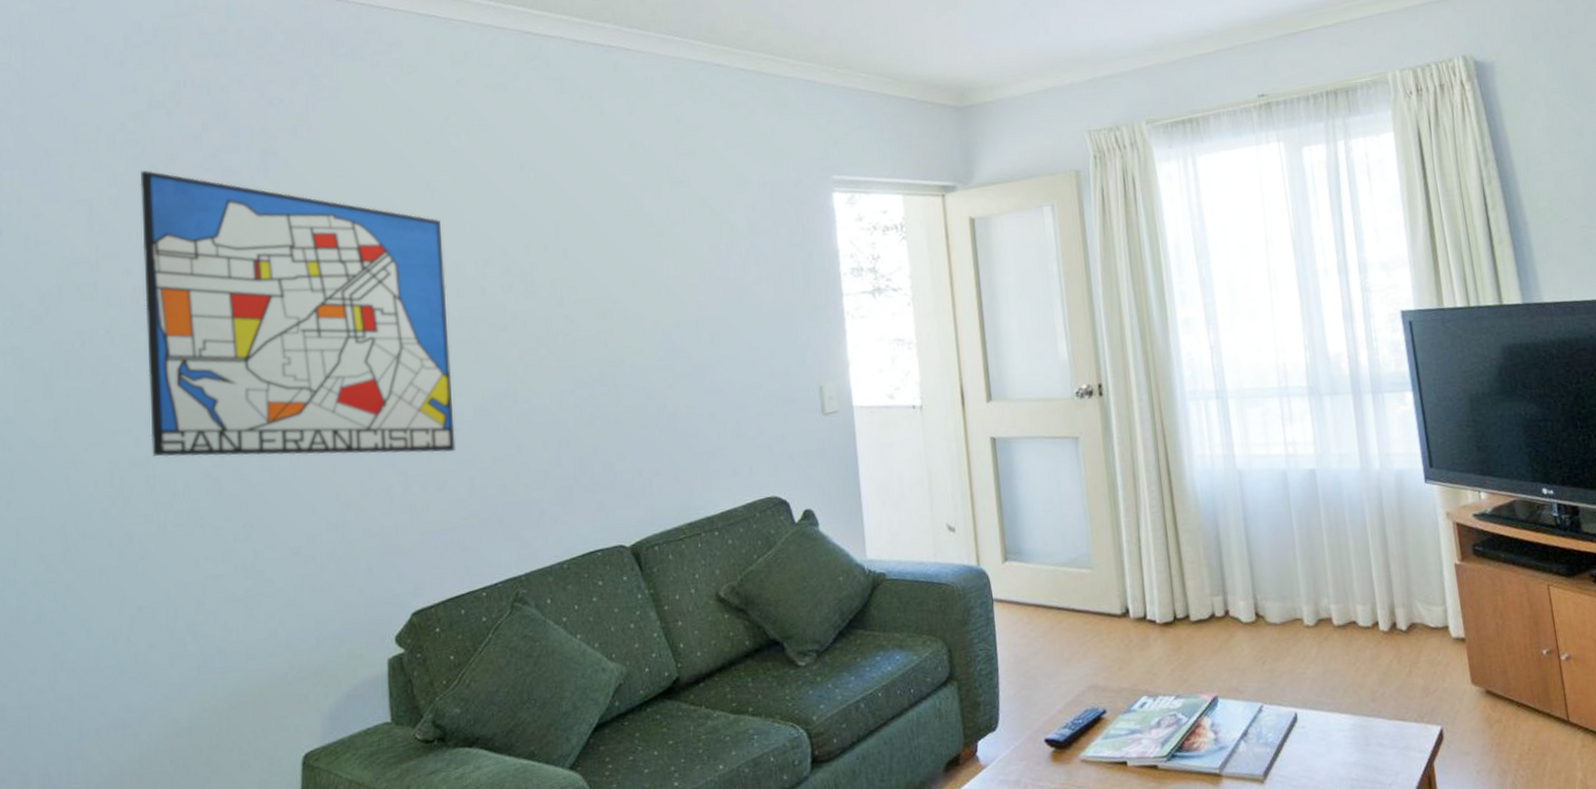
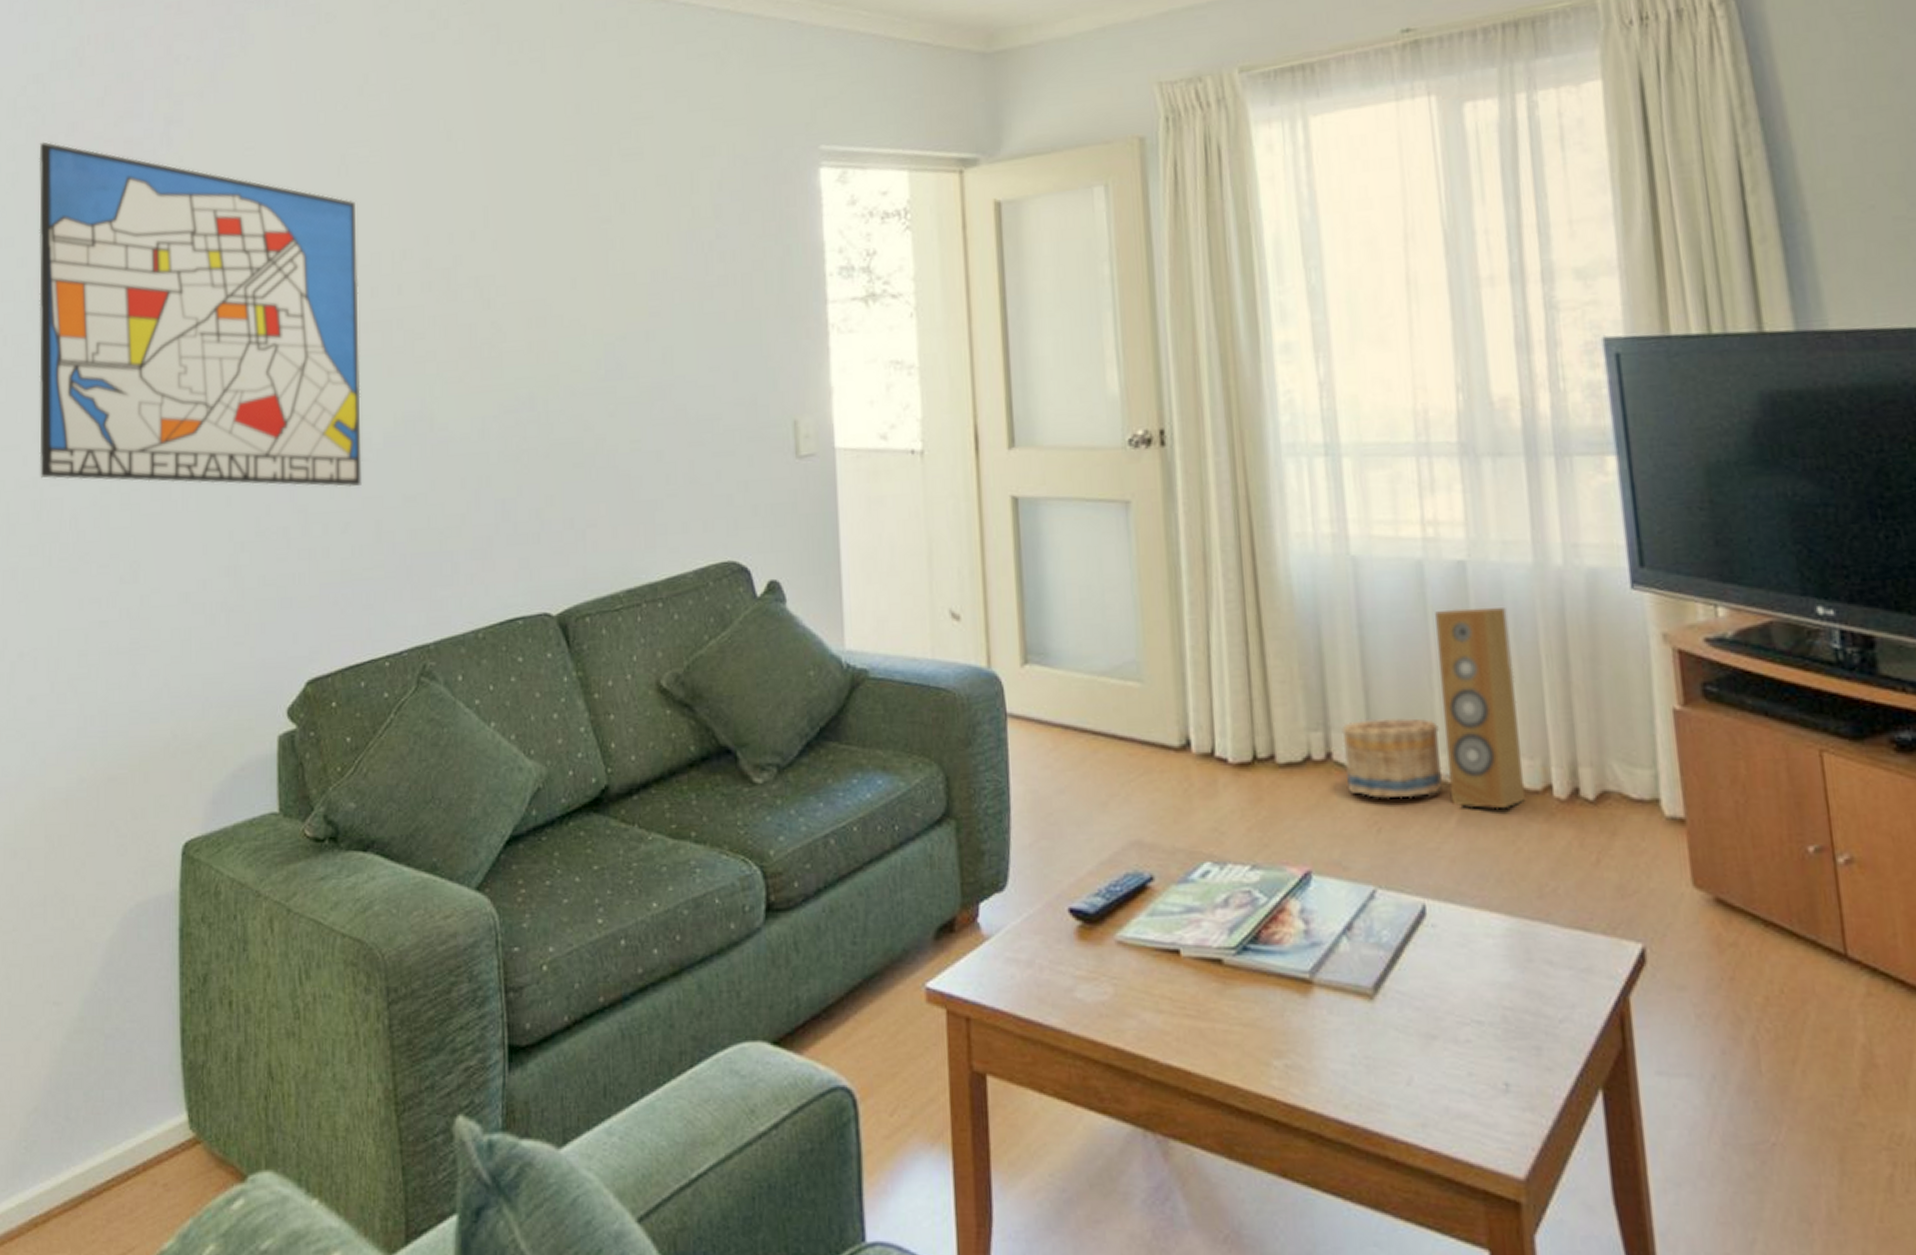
basket: none [1235,582,1306,641] -> present [1341,718,1444,799]
speaker: none [1296,501,1362,642] -> present [1435,607,1526,810]

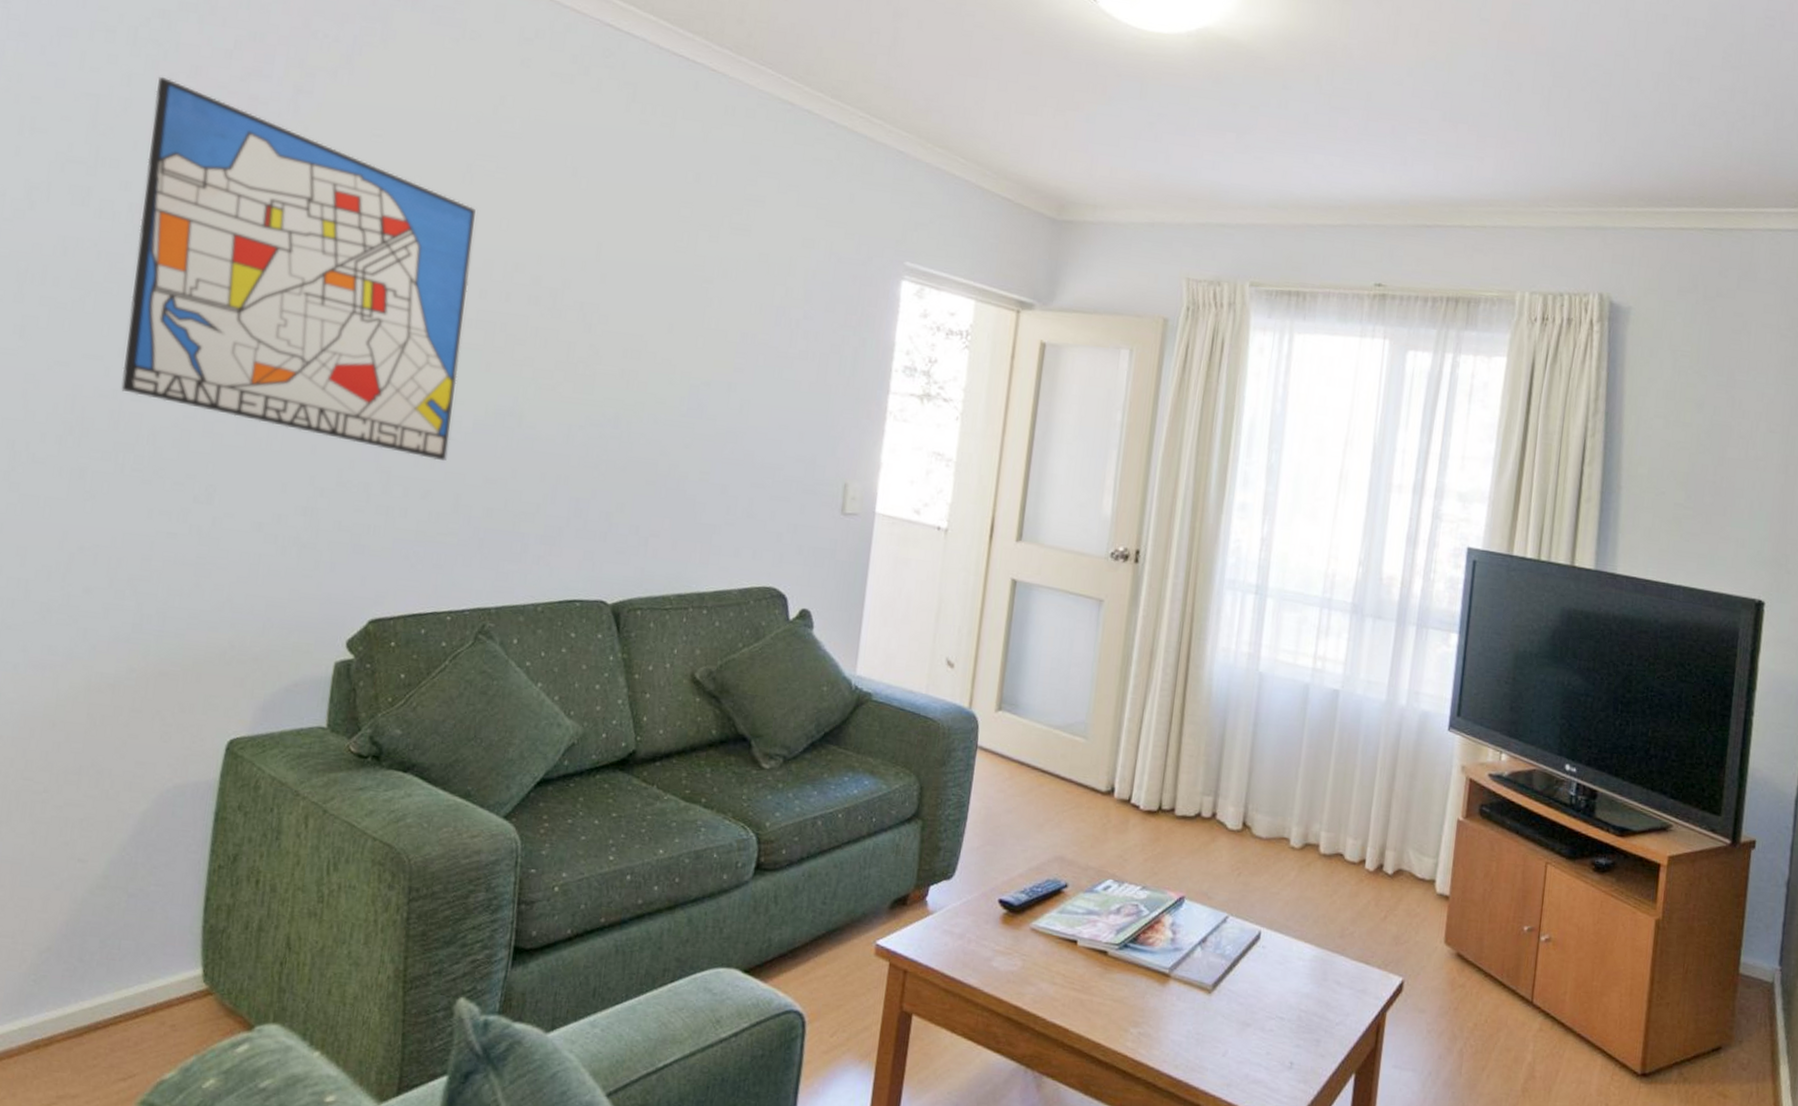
basket: present [1341,718,1444,799] -> none [1222,793,1296,855]
speaker: present [1435,607,1526,810] -> none [1295,723,1361,872]

